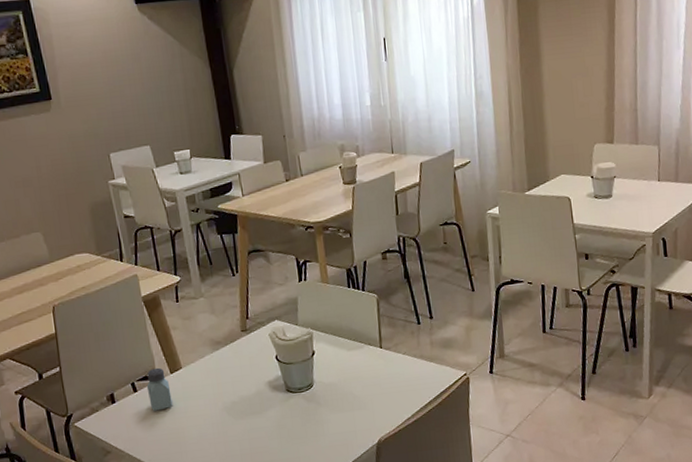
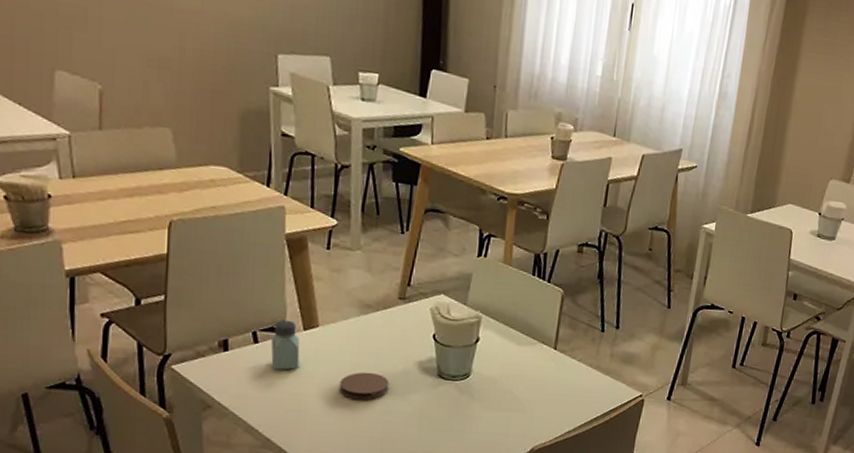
coaster: none [207,398,249,424] -> present [339,372,390,400]

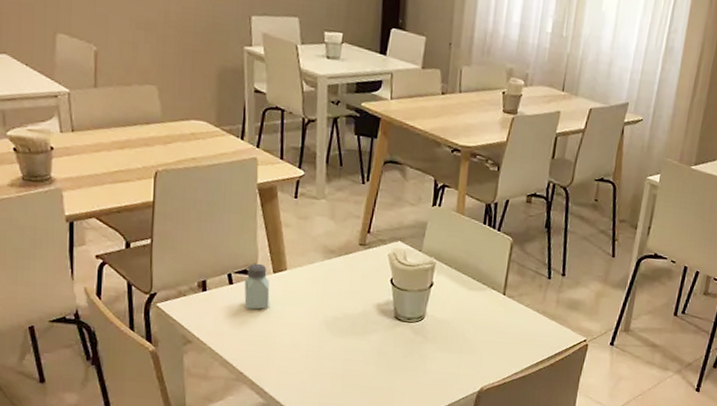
coaster: present [339,372,390,400] -> none [305,312,351,339]

